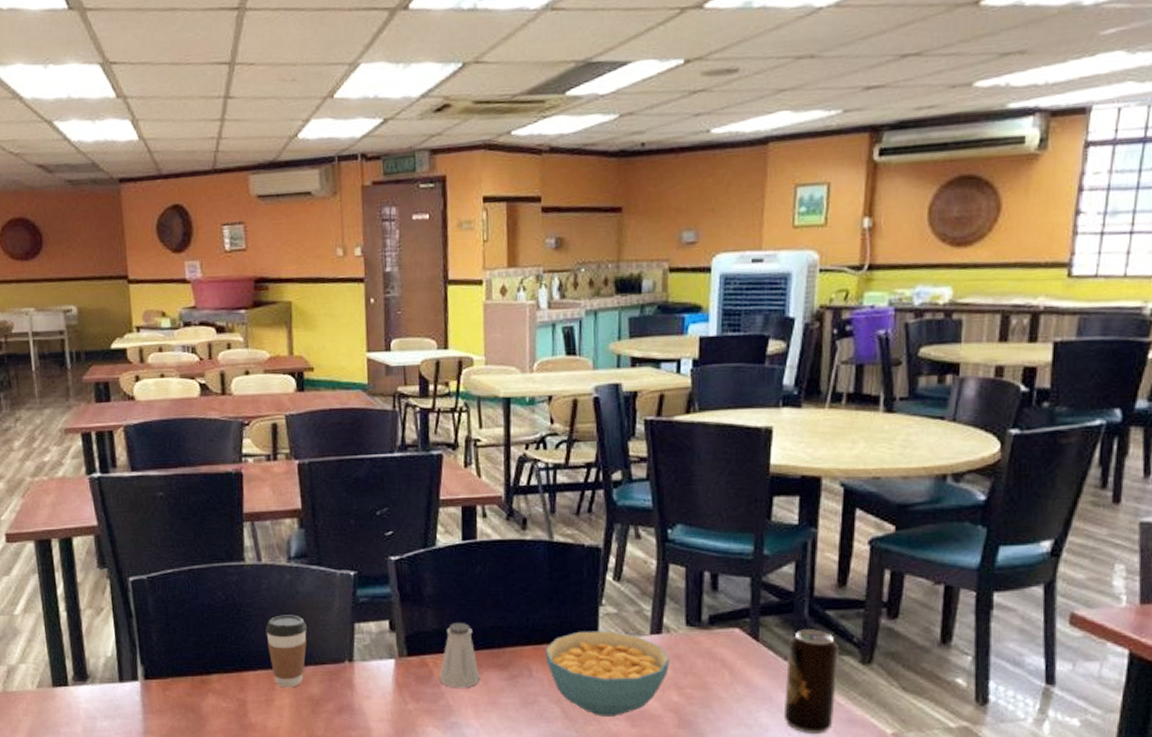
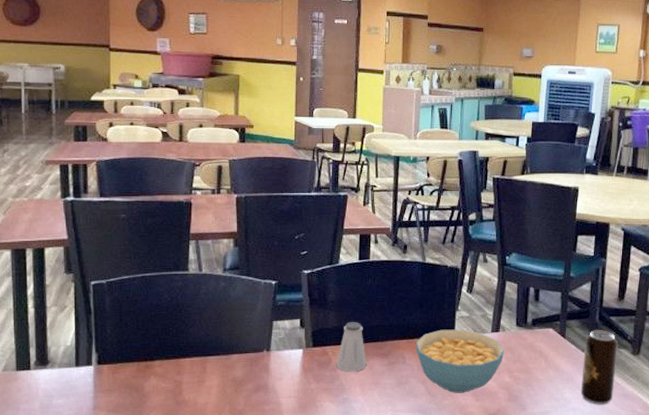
coffee cup: present [265,615,308,688] -> none [202,314,236,371]

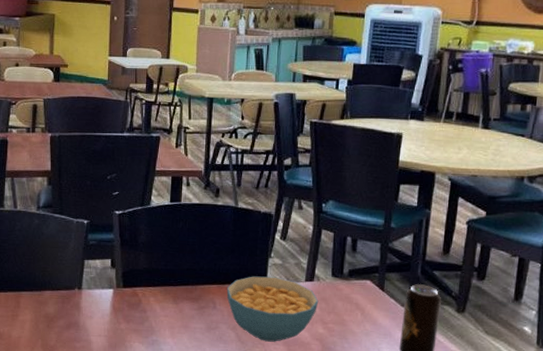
saltshaker: present [336,322,367,372] -> none [146,264,177,314]

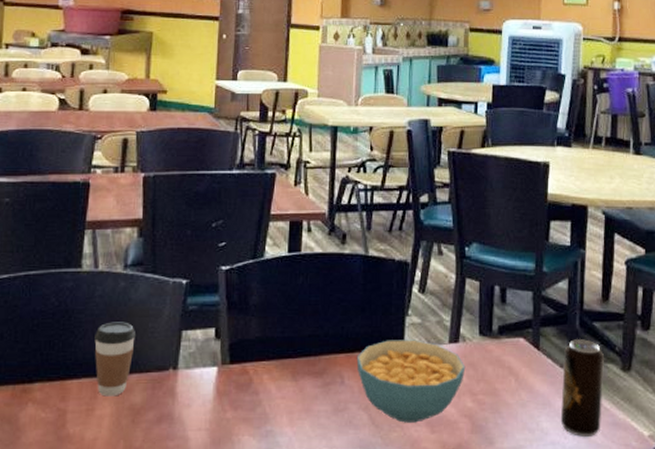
coffee cup: none [16,250,49,307] -> present [94,322,137,397]

